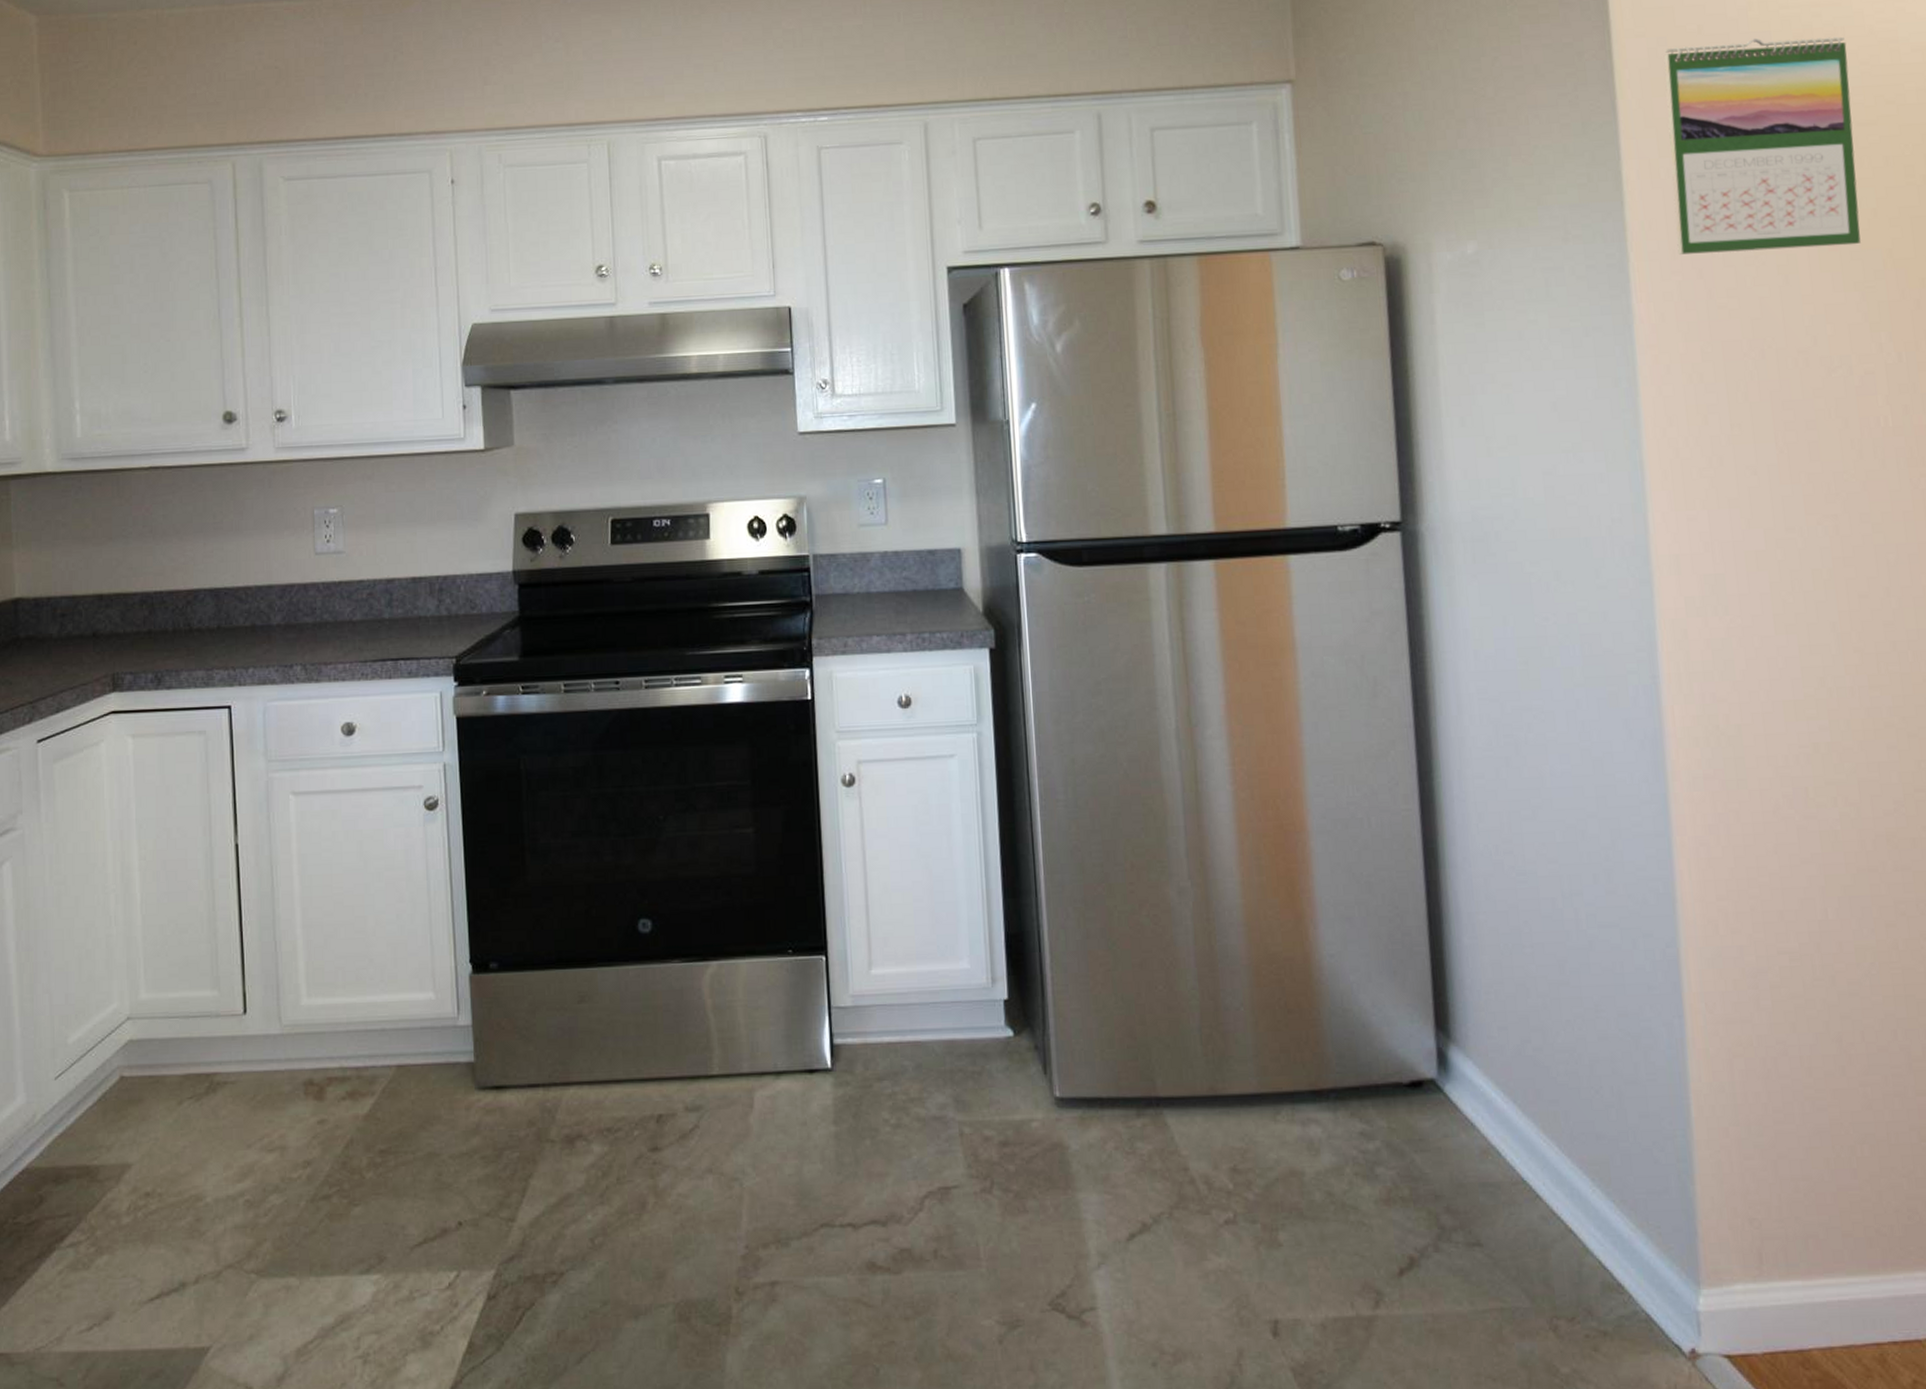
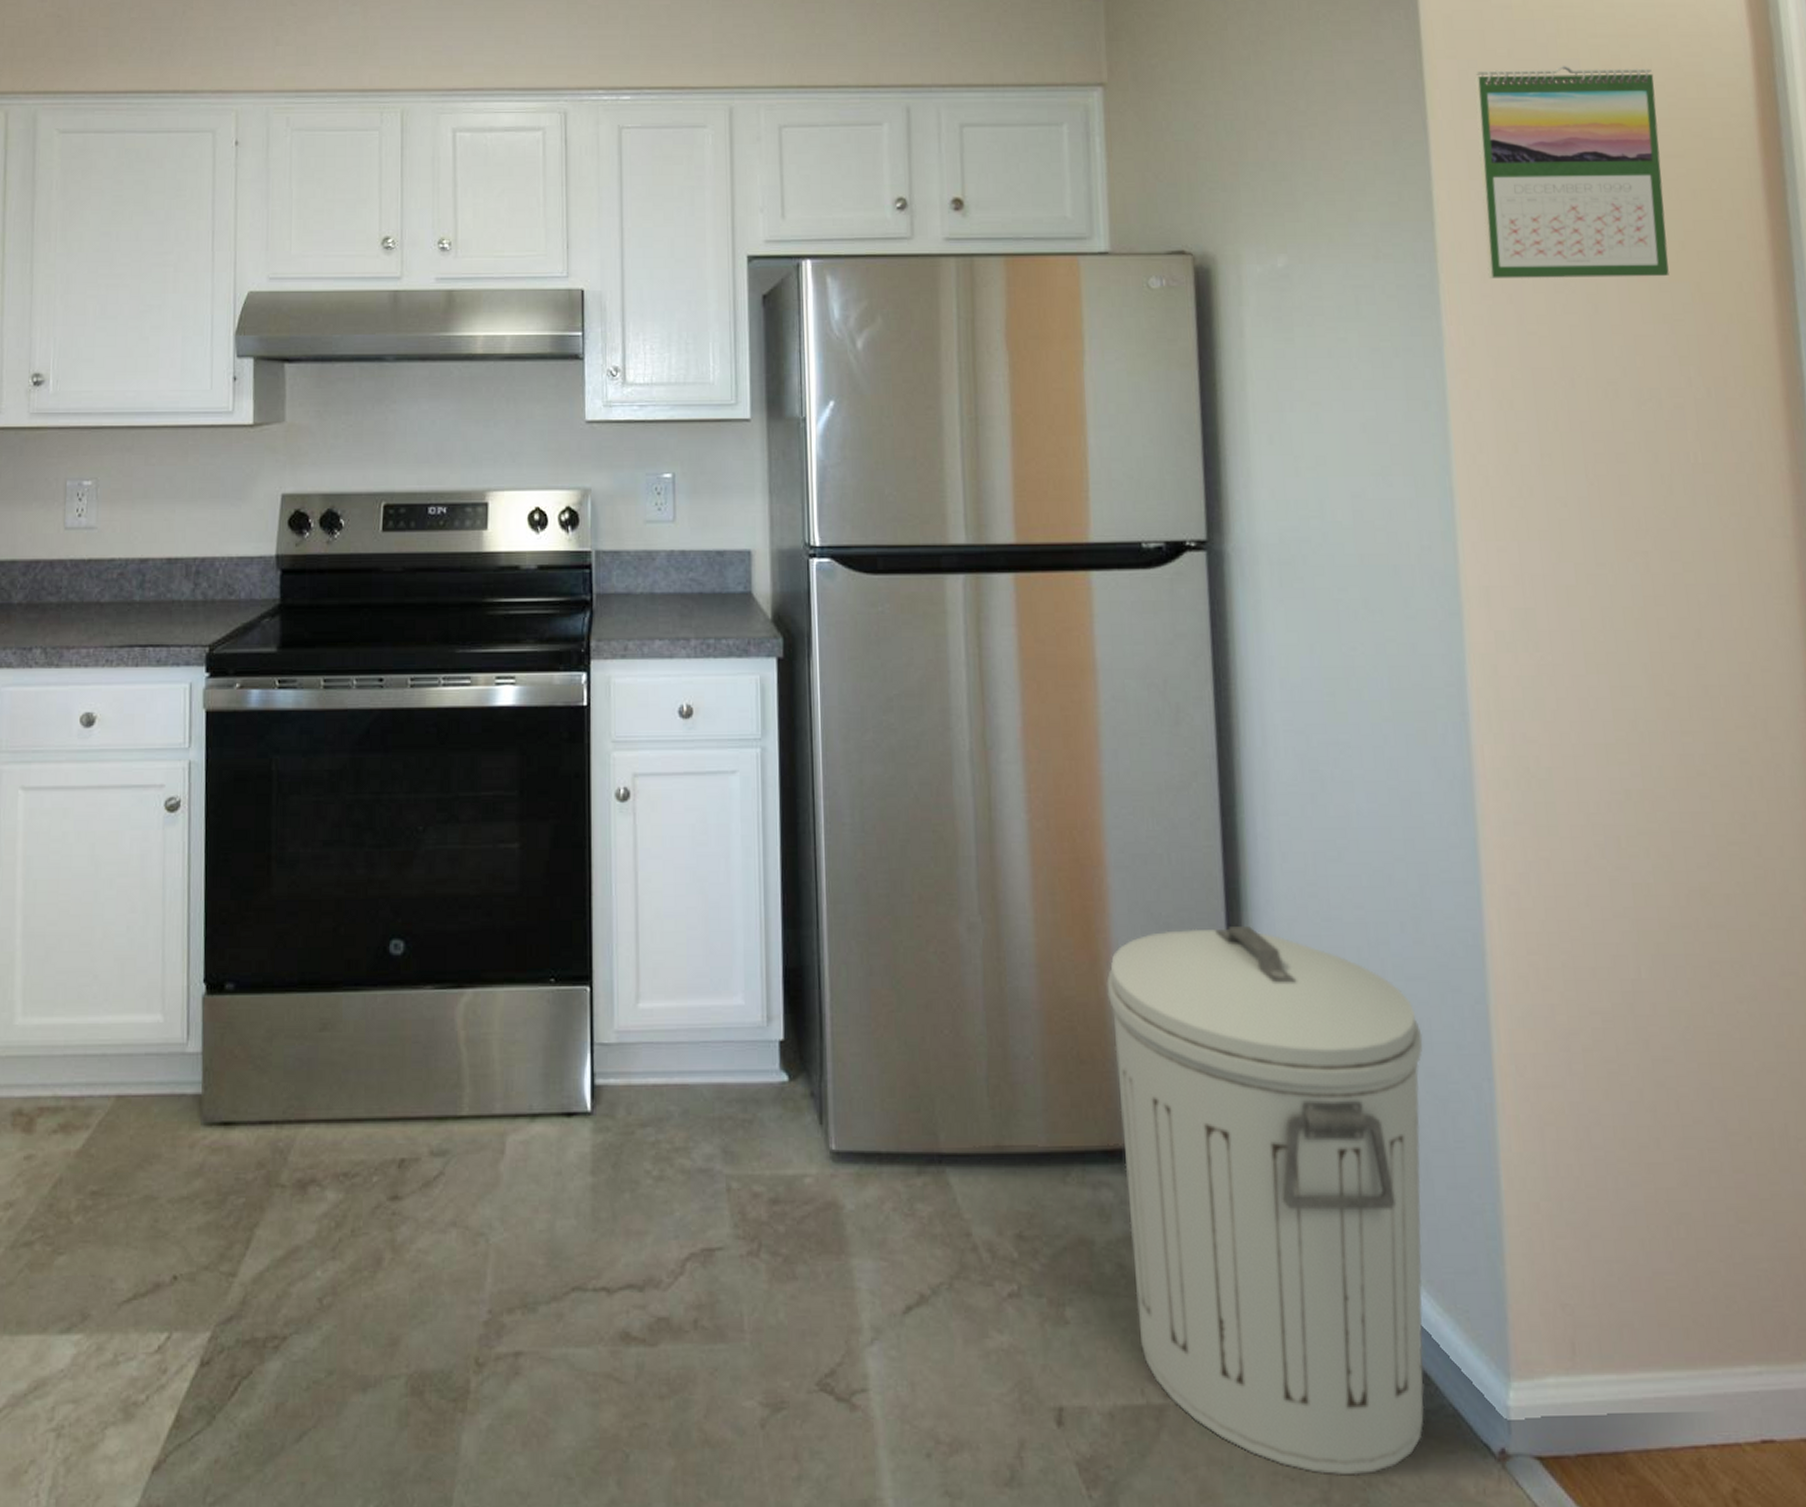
trash can: none [1311,882,1619,1375] -> present [1106,926,1425,1476]

